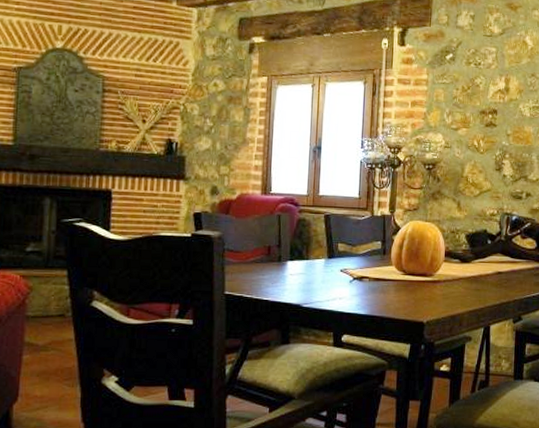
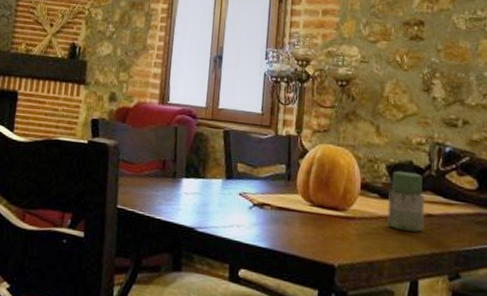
jar: none [466,238,496,287] -> present [387,171,425,232]

